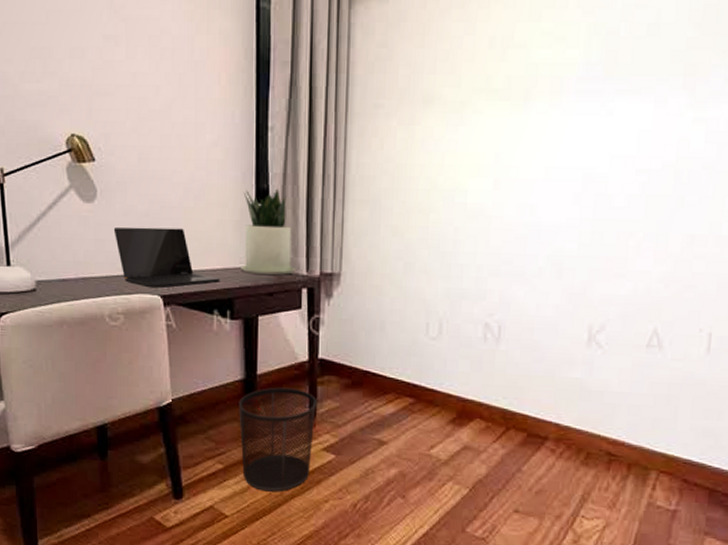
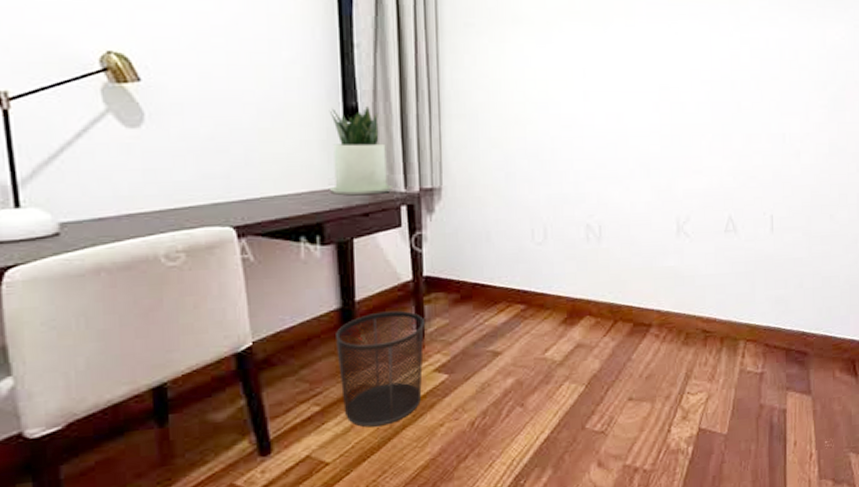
laptop: present [113,227,221,288] -> none [168,151,307,220]

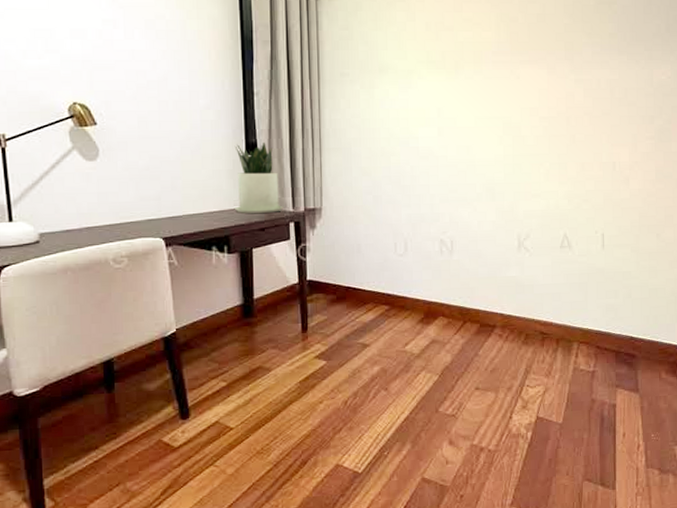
waste bin: present [336,310,424,428] -> none [239,307,308,401]

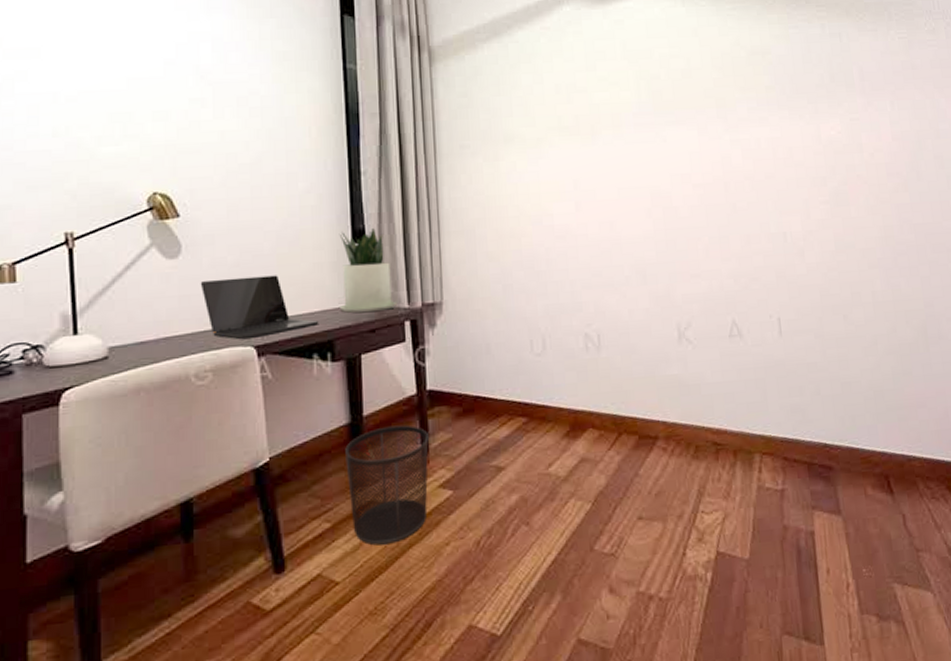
laptop: none [116,179,218,232] -> present [200,275,319,340]
waste bin: none [239,307,308,401] -> present [345,425,429,546]

